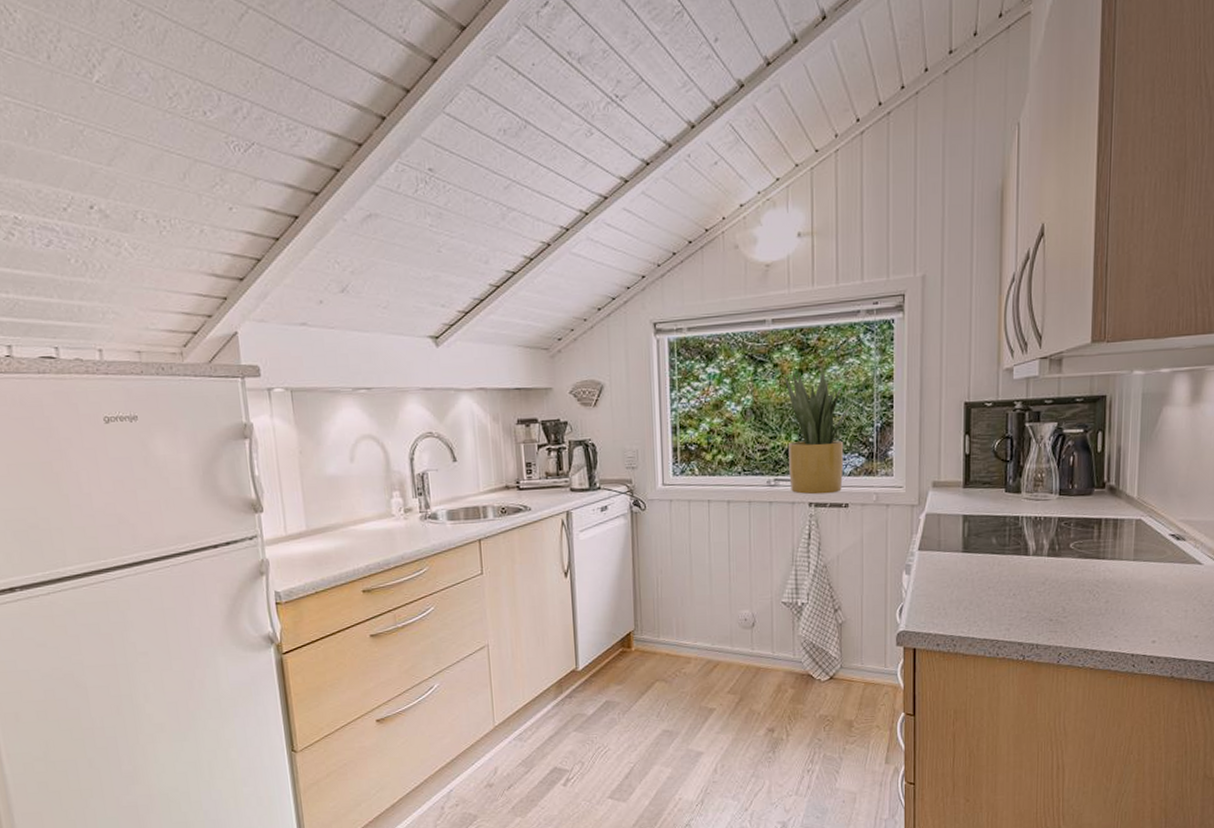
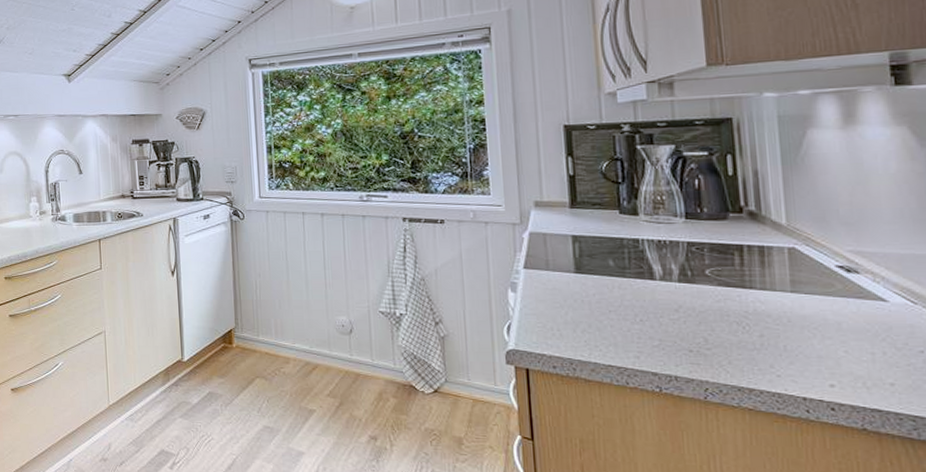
planter: present [783,367,854,495] -> none [371,94,445,210]

